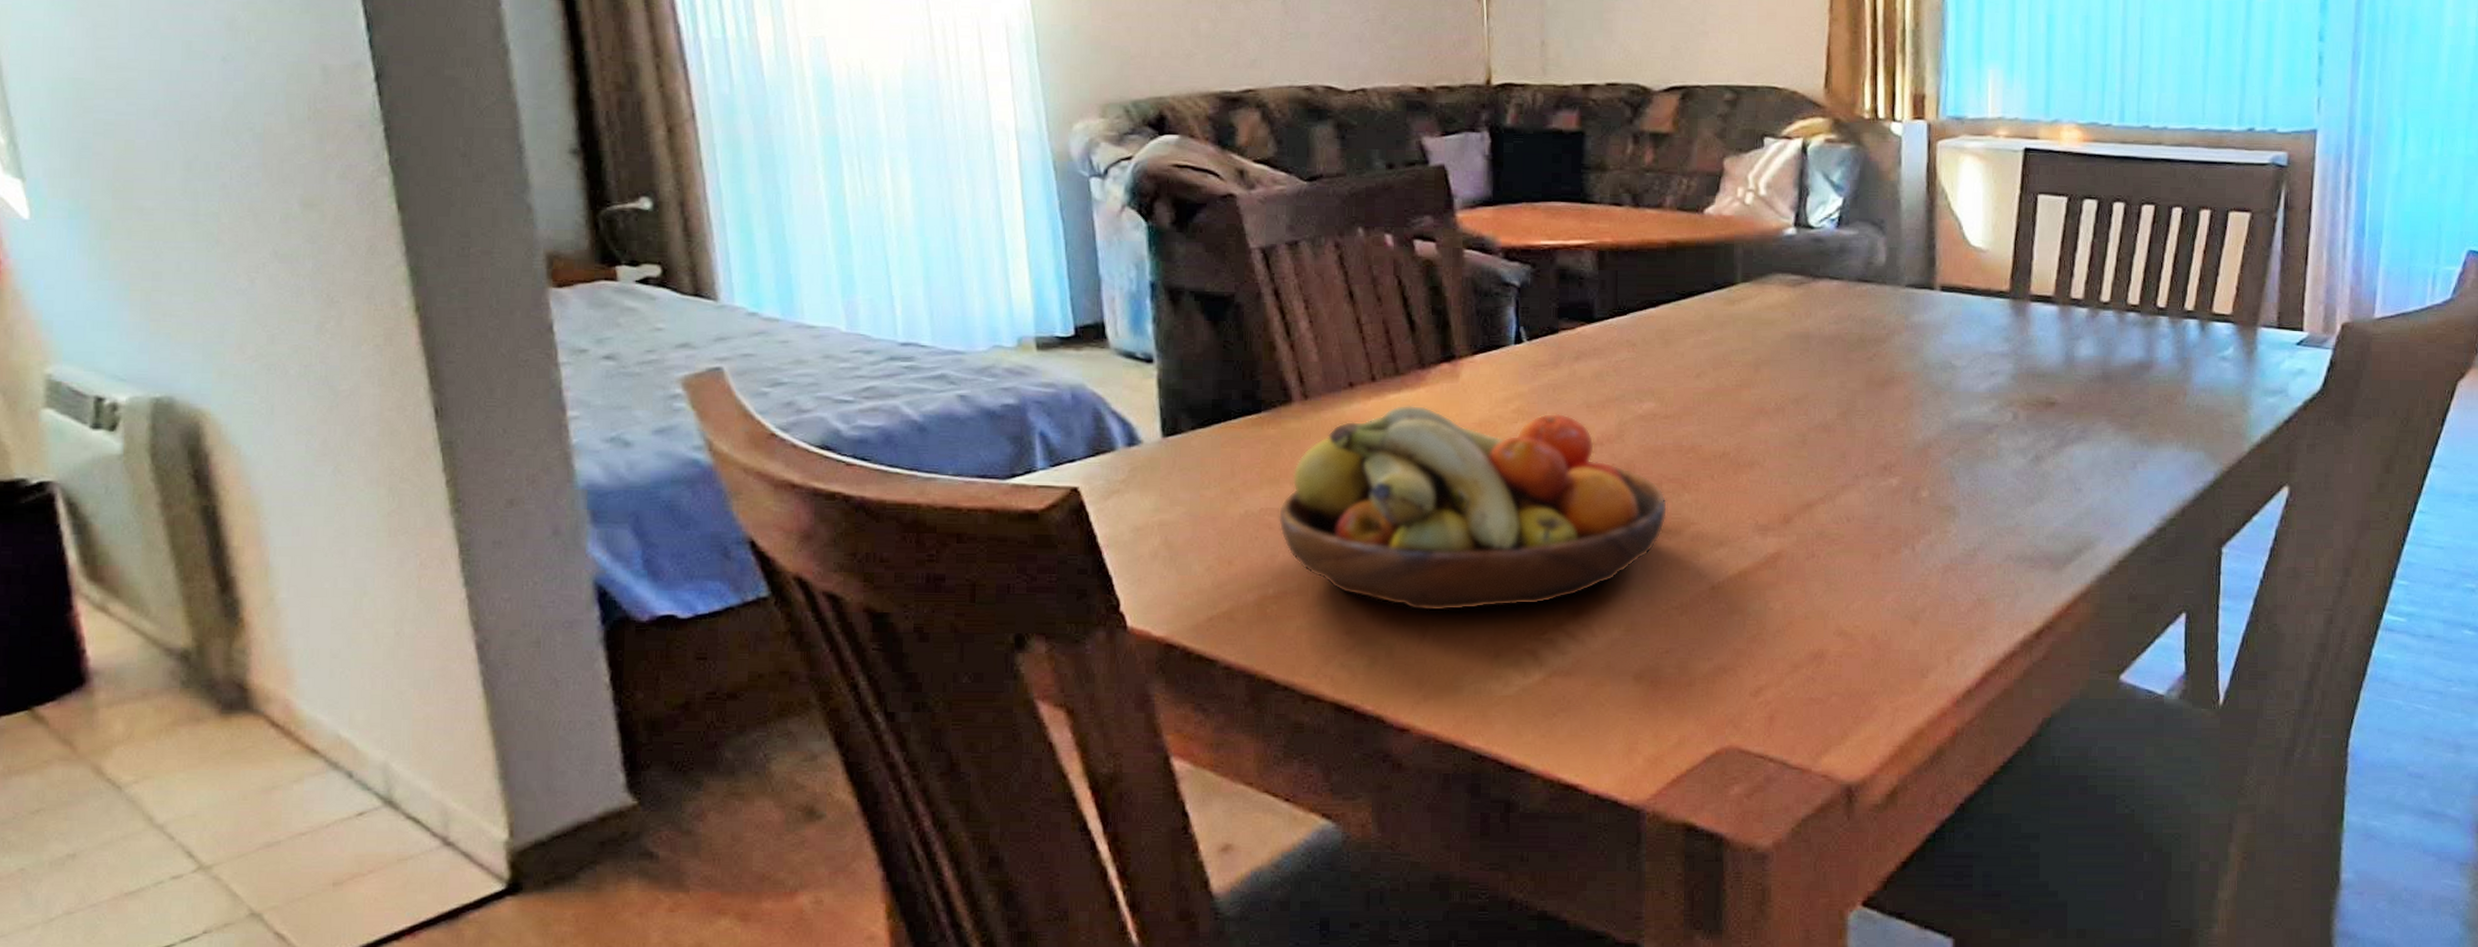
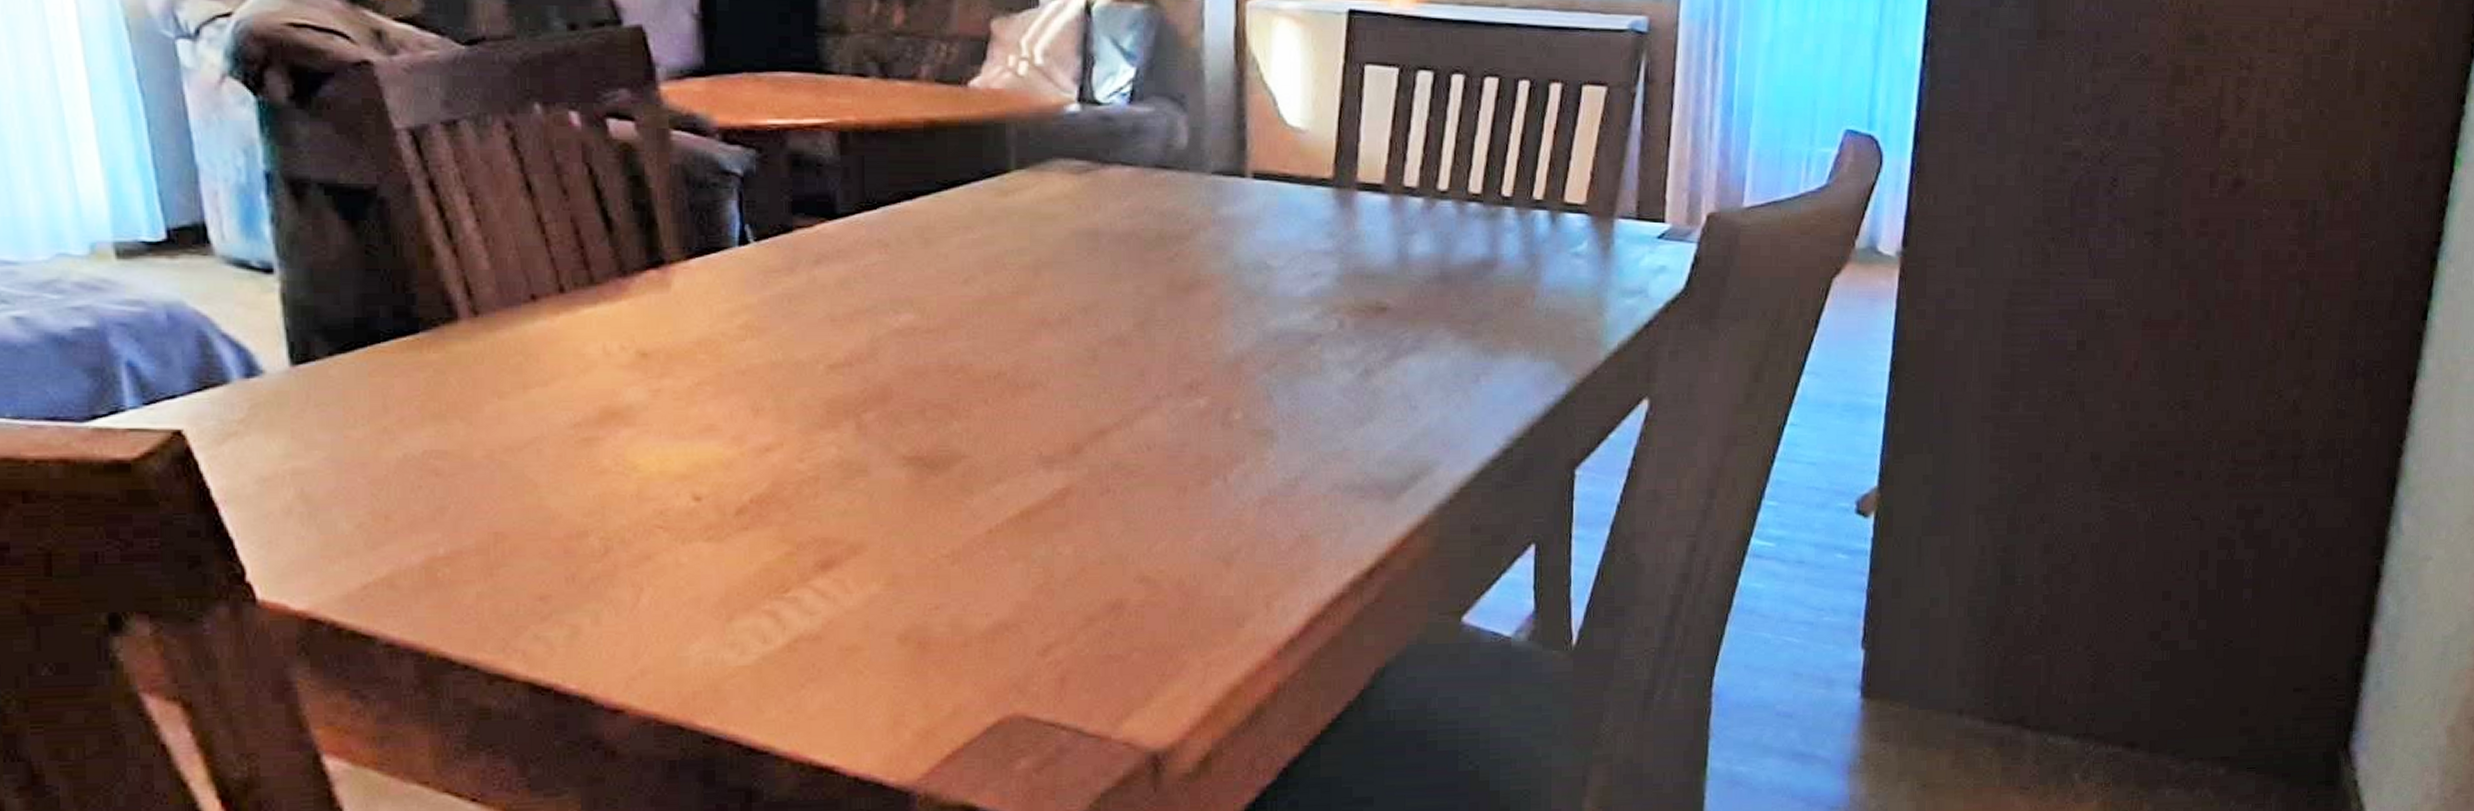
fruit bowl: present [1278,404,1668,612] -> none [446,321,933,570]

